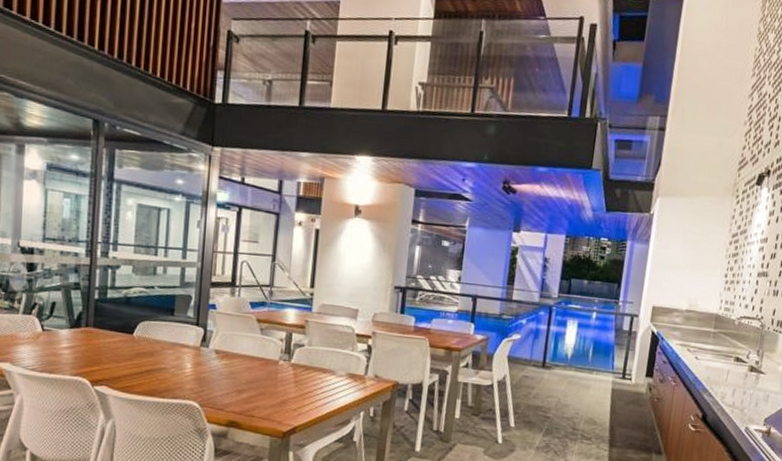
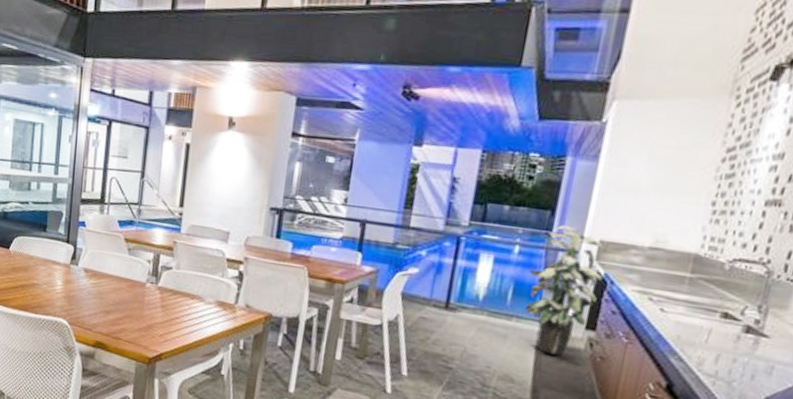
indoor plant: none [601,294,658,399] -> present [524,225,607,356]

